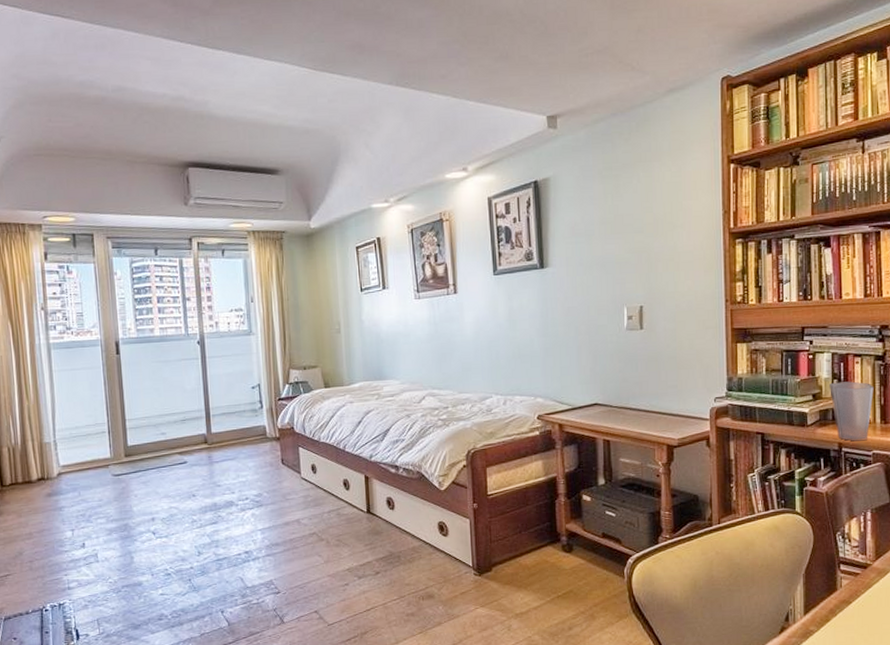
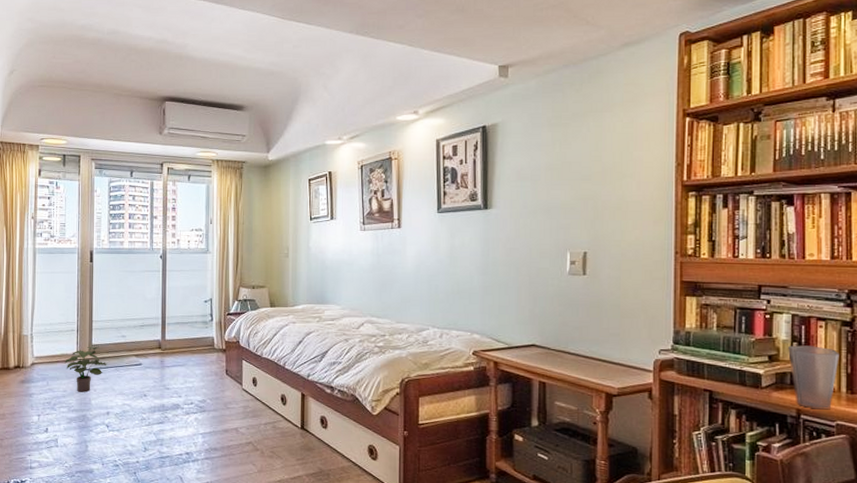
potted plant: none [97,448,147,500] -> present [65,347,107,392]

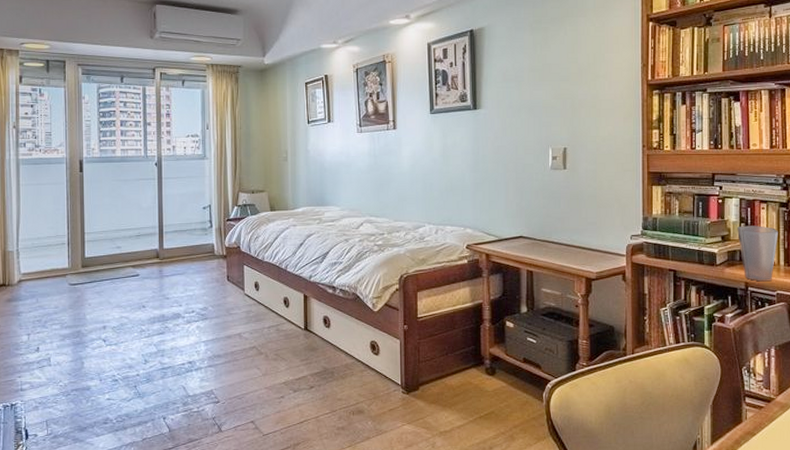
potted plant: present [65,347,107,392] -> none [55,260,102,308]

